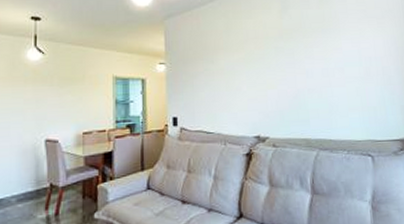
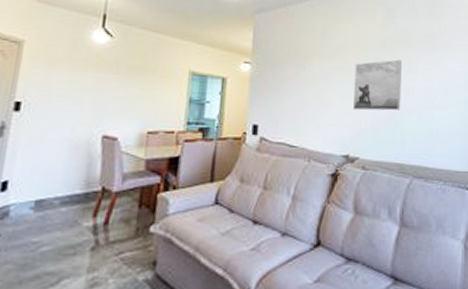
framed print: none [257,46,302,95] -> present [353,59,402,111]

